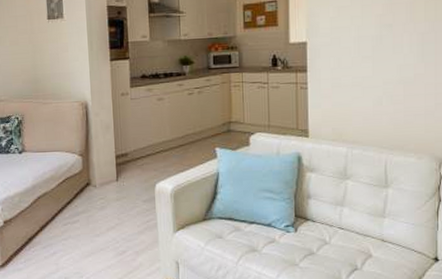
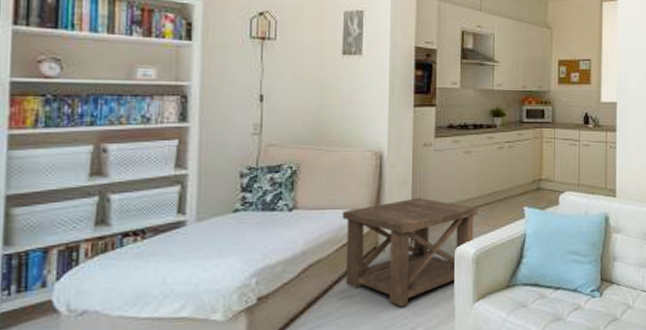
side table: none [59,140,174,233] -> present [342,197,479,307]

